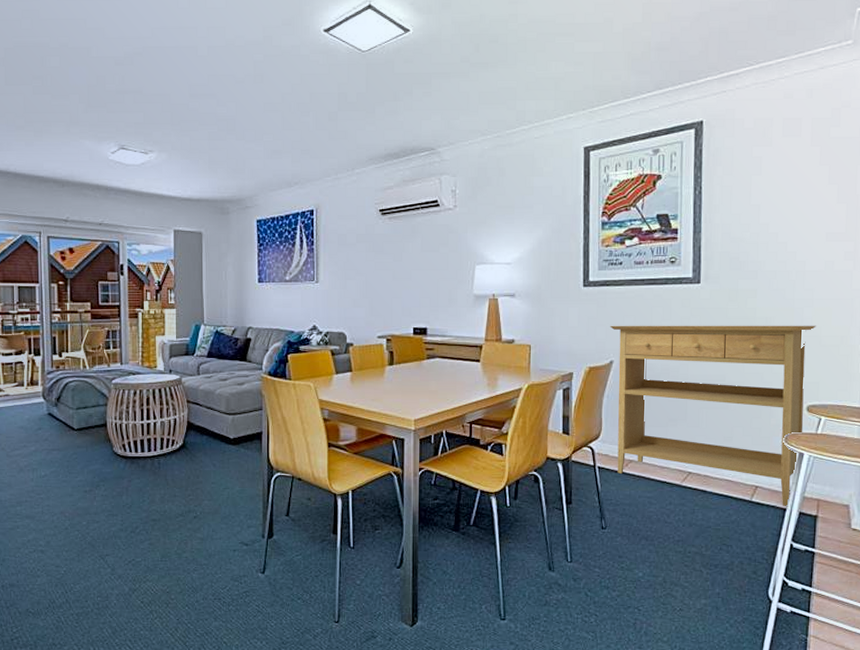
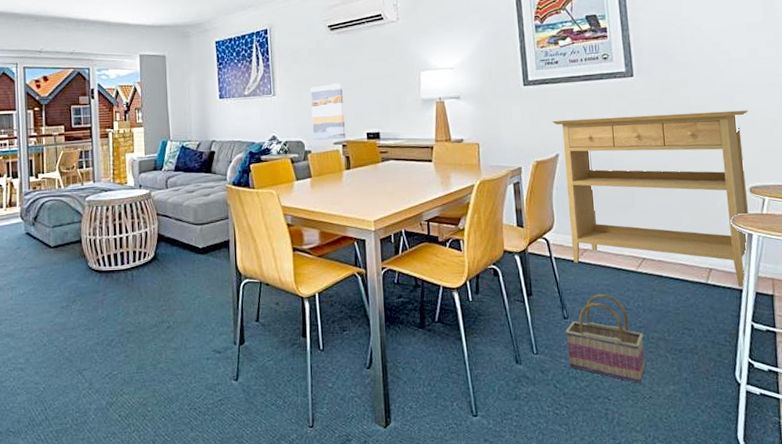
wall art: none [356,273,391,333] -> present [310,83,345,140]
basket: none [601,506,680,596] -> present [565,294,645,383]

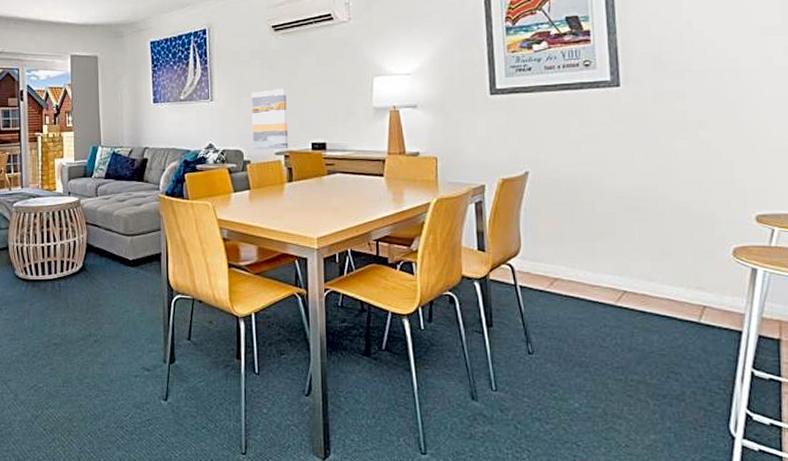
console table: present [552,110,749,288] -> none [521,127,758,330]
basket: present [565,294,645,383] -> none [529,329,621,430]

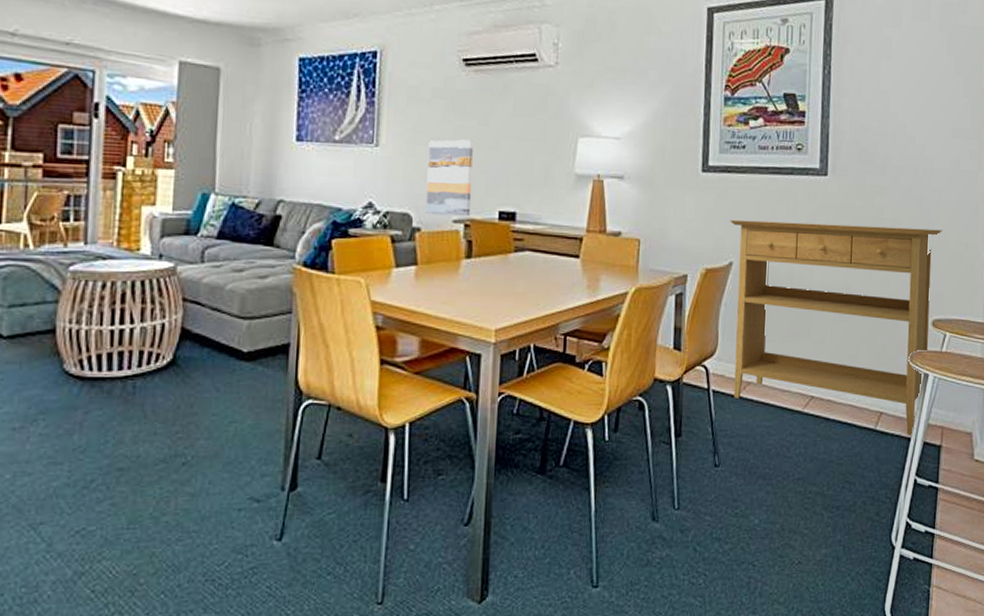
console table: none [521,127,758,330] -> present [729,219,942,436]

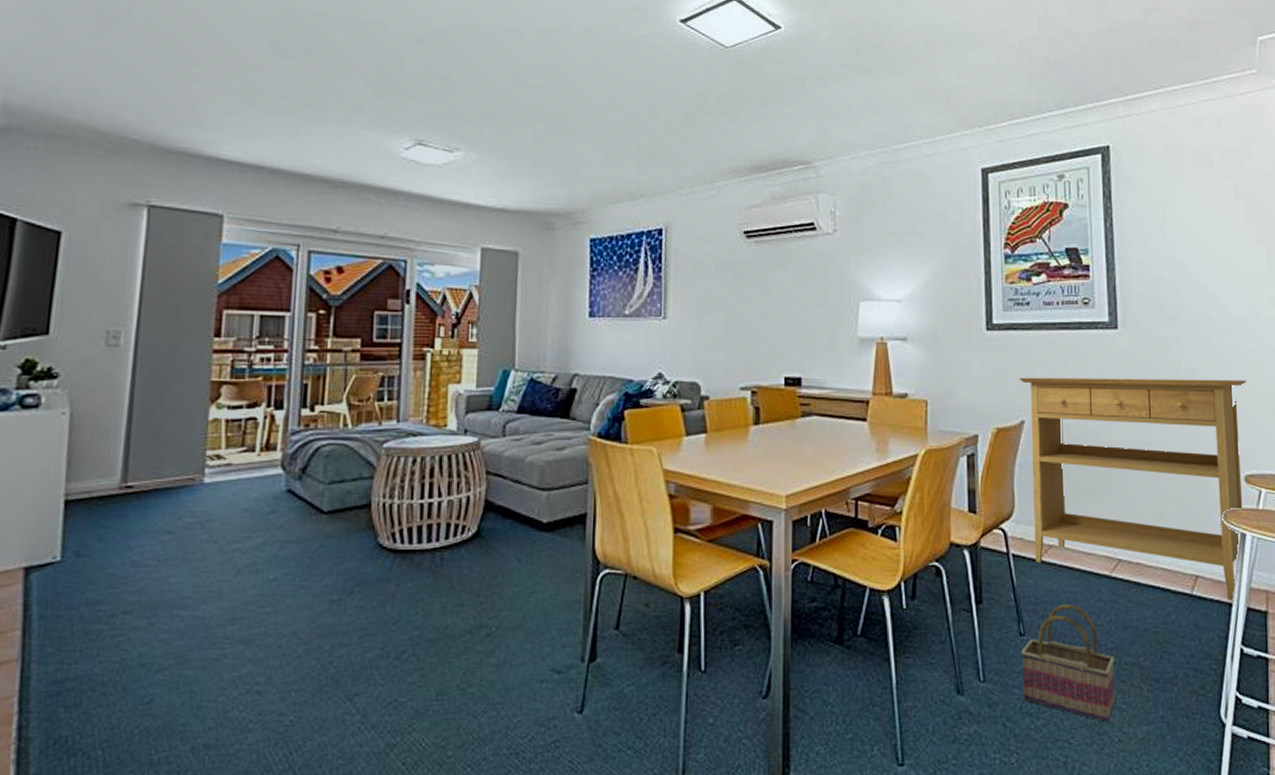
wall art: present [425,139,473,217] -> none [713,309,757,384]
basket: none [714,438,801,546] -> present [1020,604,1115,722]

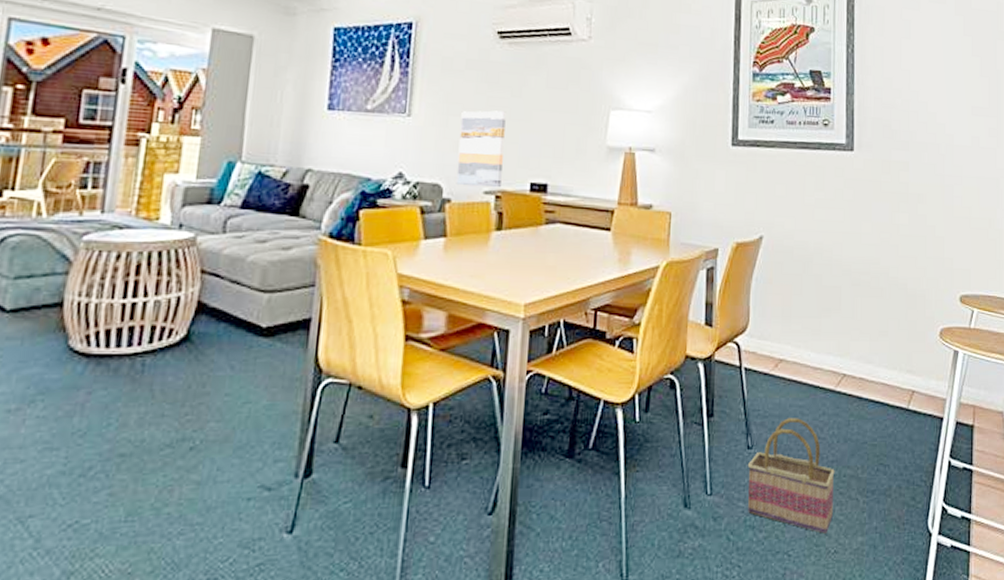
wall art: none [713,309,757,384] -> present [456,110,506,188]
console table: present [1018,377,1247,602] -> none [759,193,966,416]

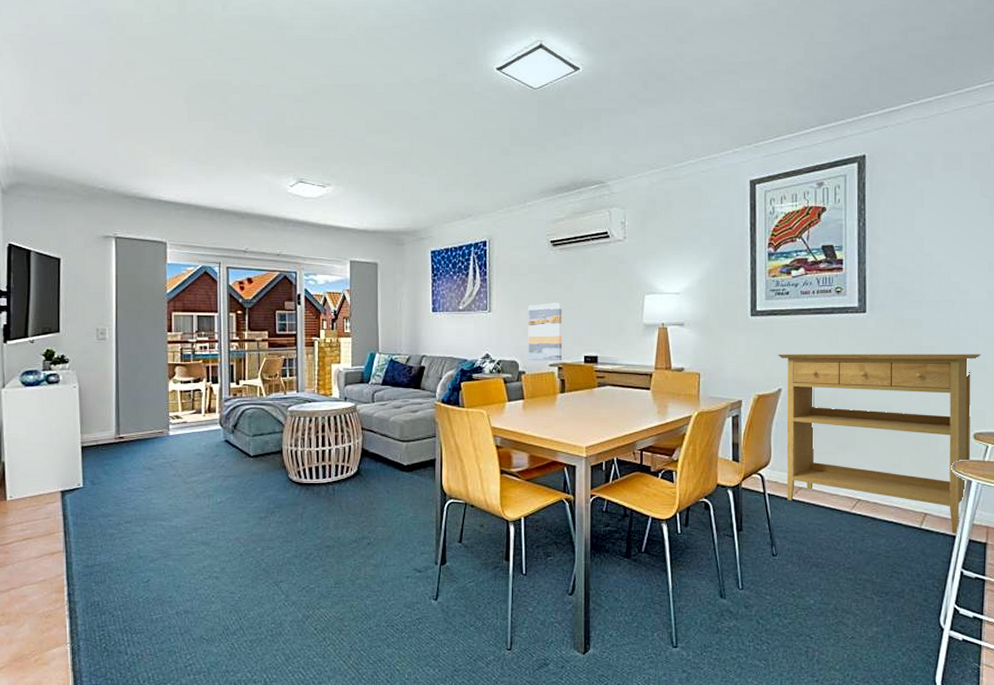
basket: present [747,418,835,534] -> none [772,533,851,623]
console table: none [759,193,966,416] -> present [777,354,981,534]

